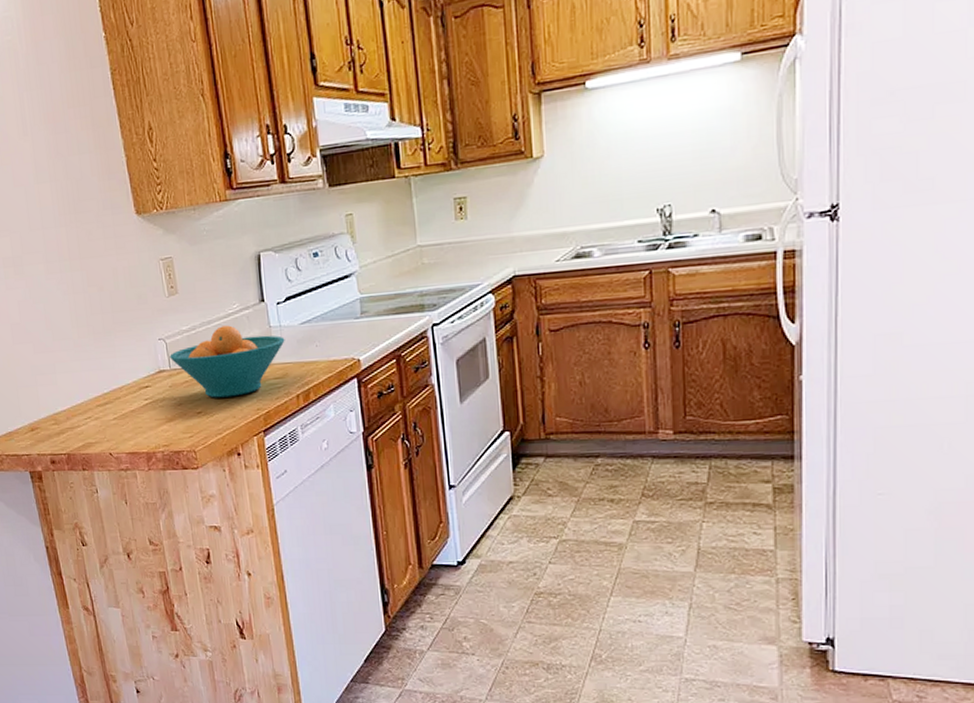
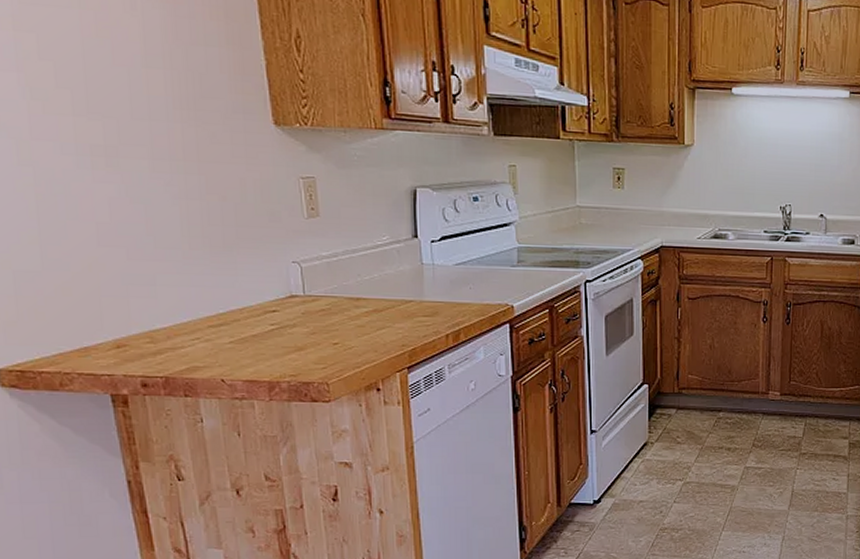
fruit bowl: present [169,325,285,398] -> none [304,257,437,331]

